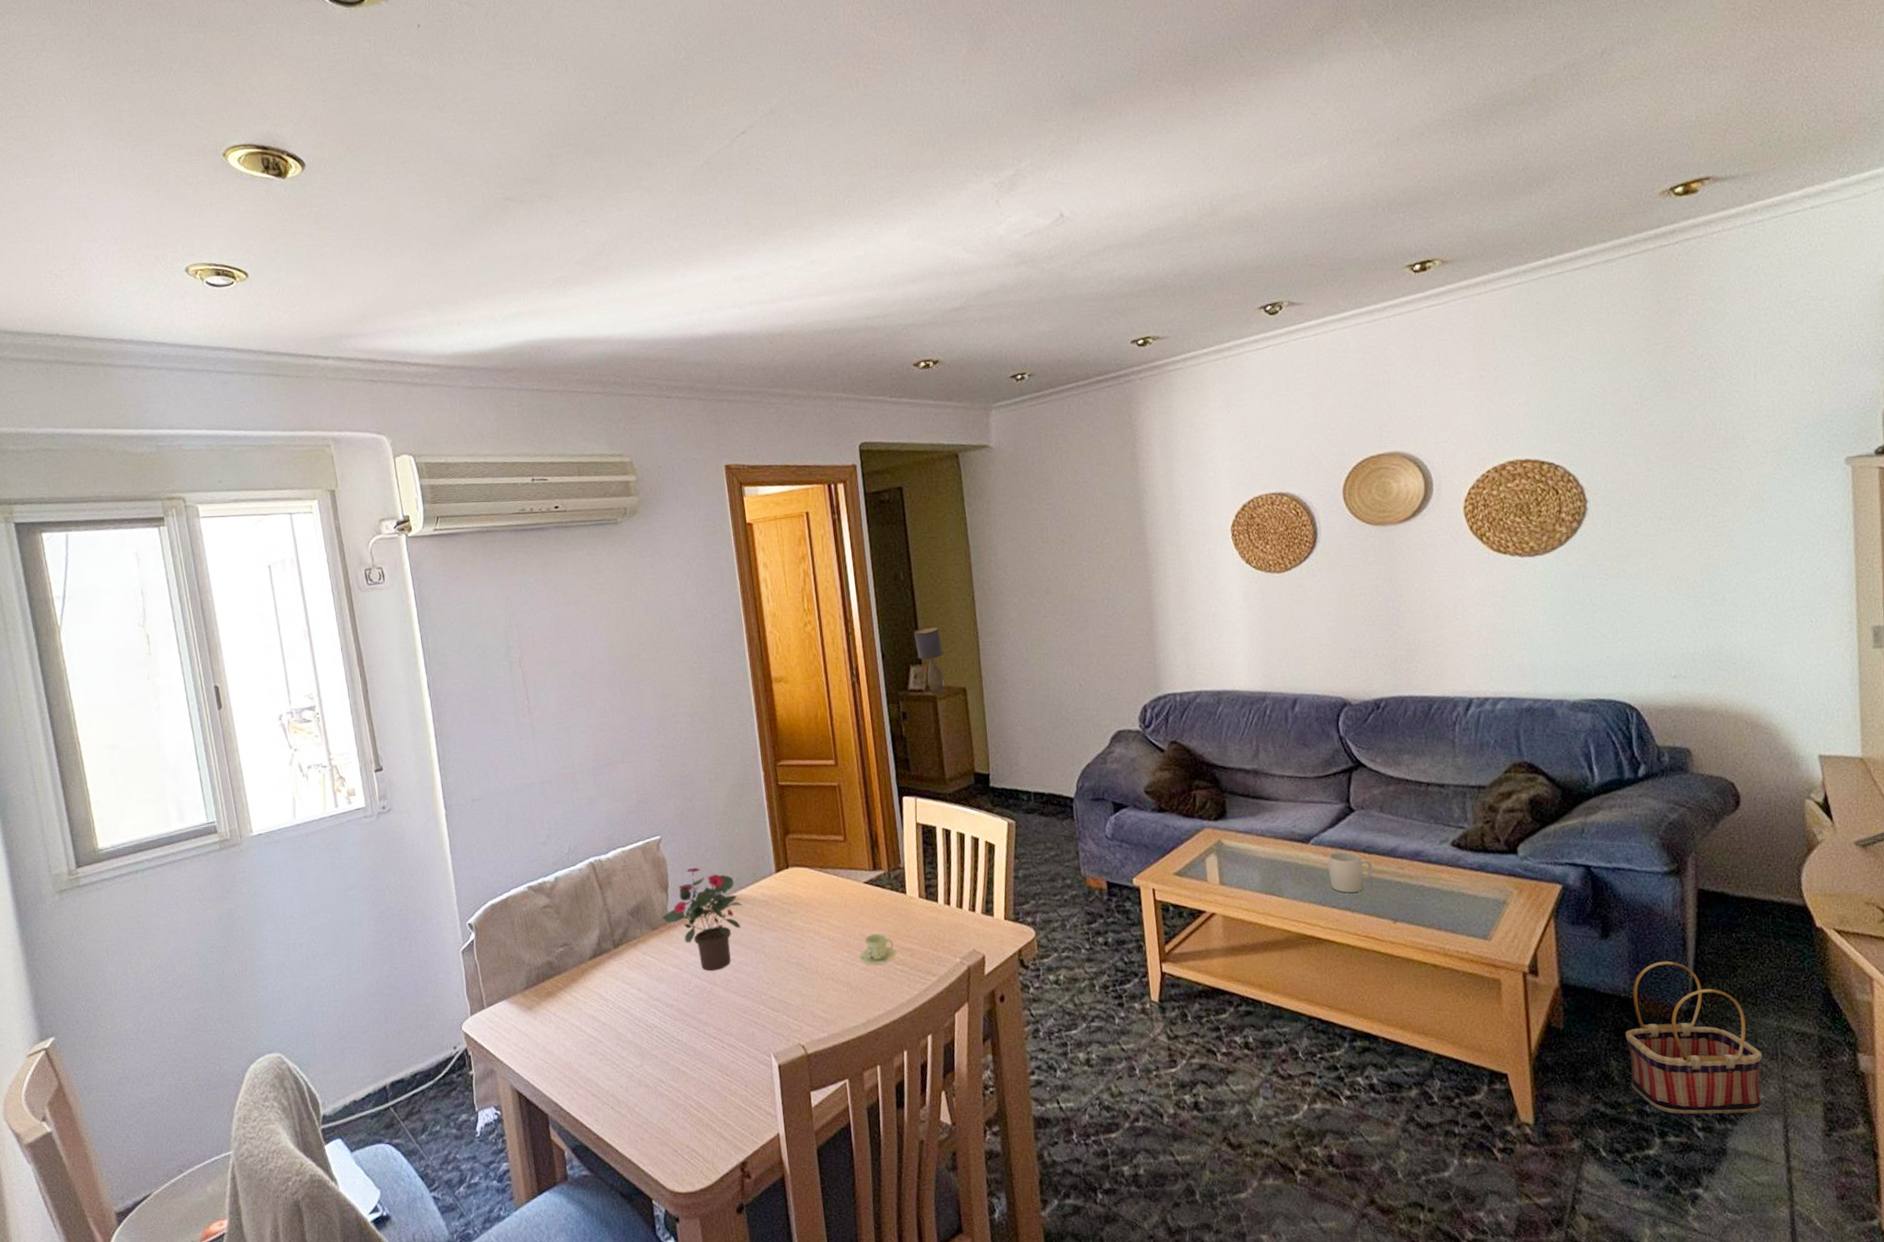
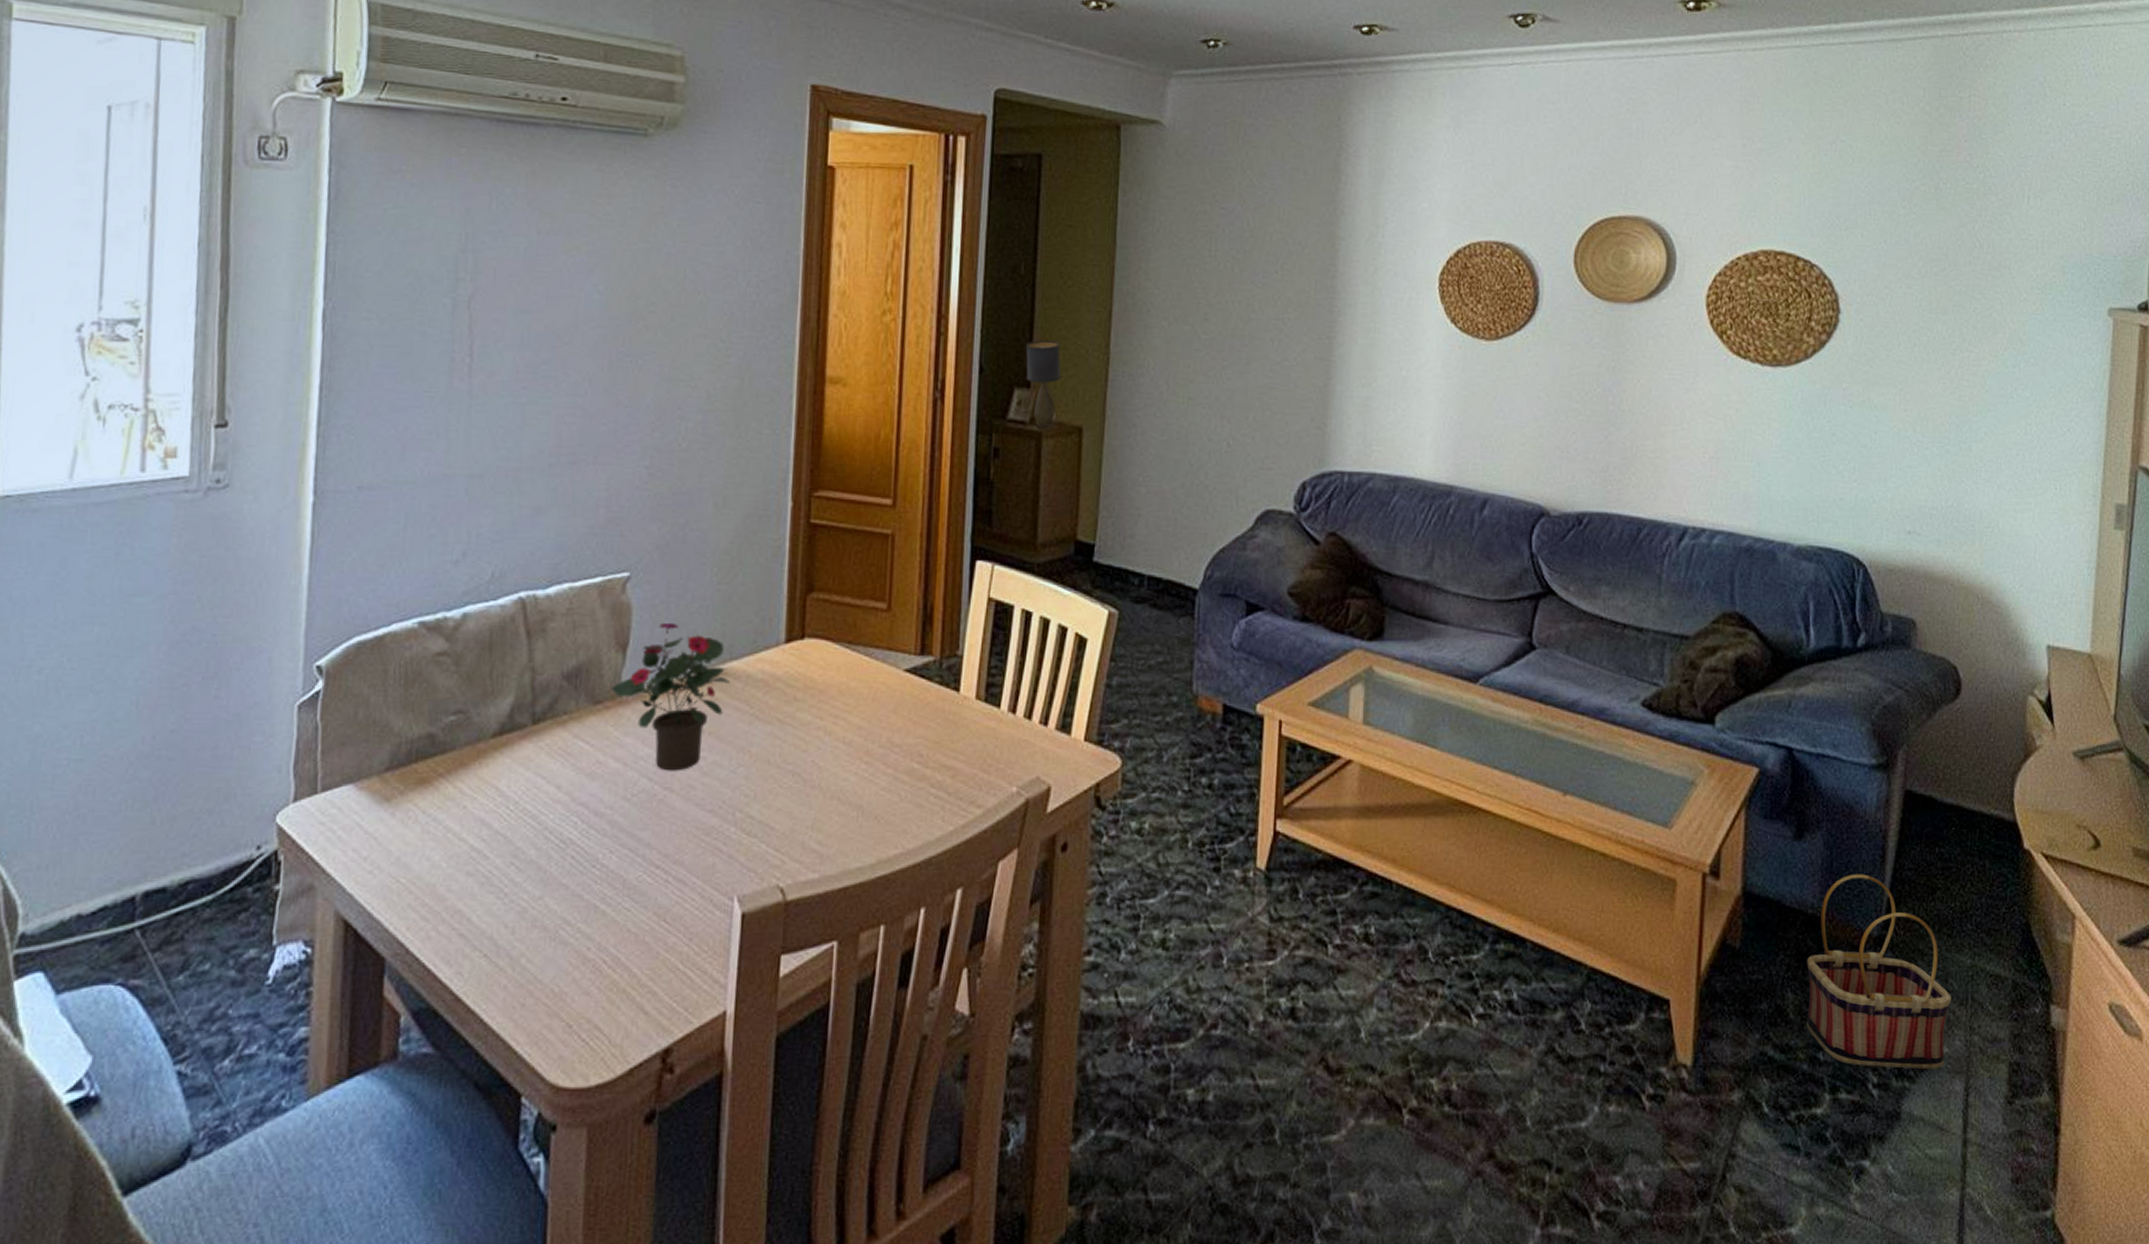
cup and saucer: present [859,933,897,965] -> none [880,742,933,784]
mug: present [1327,851,1373,893] -> none [1495,698,1548,752]

